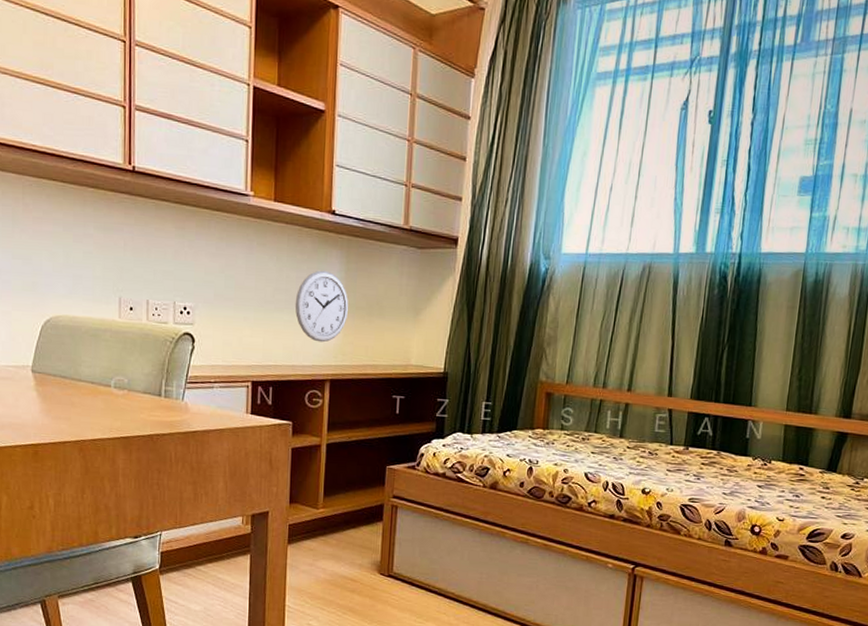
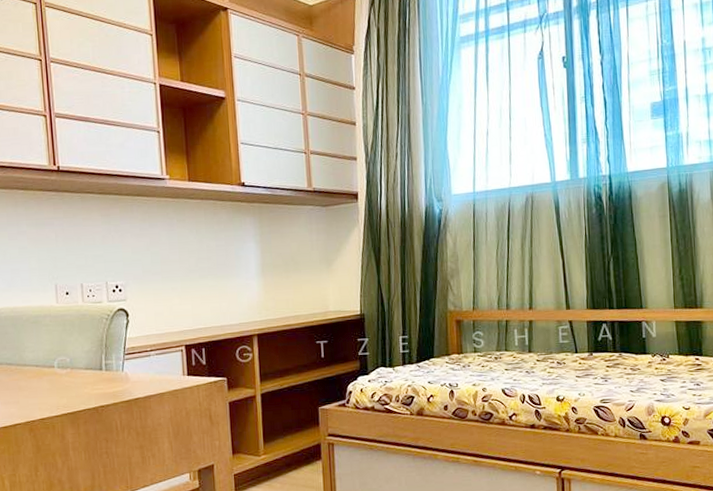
wall clock: present [295,270,349,343] -> none [217,236,267,302]

